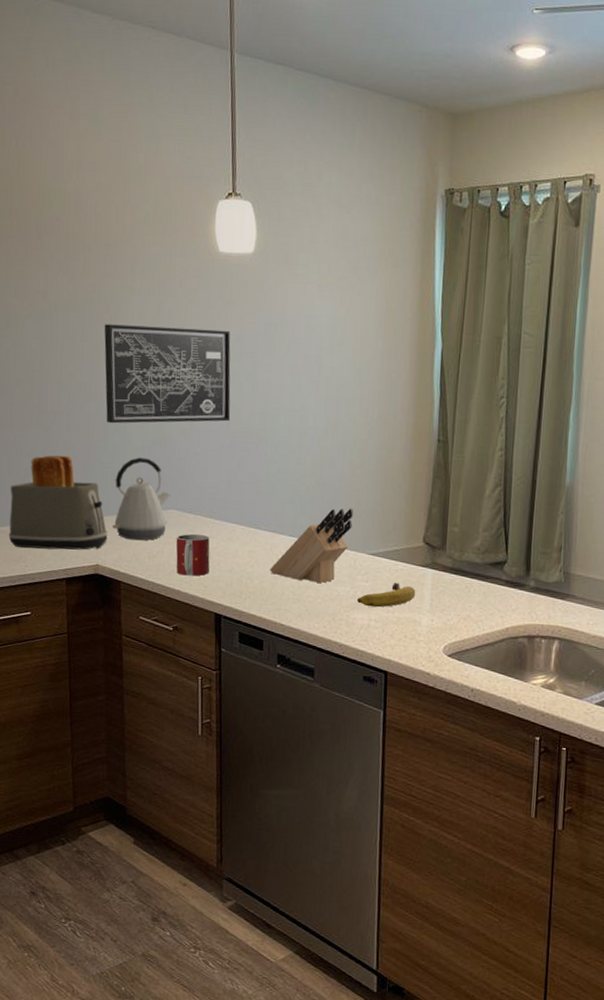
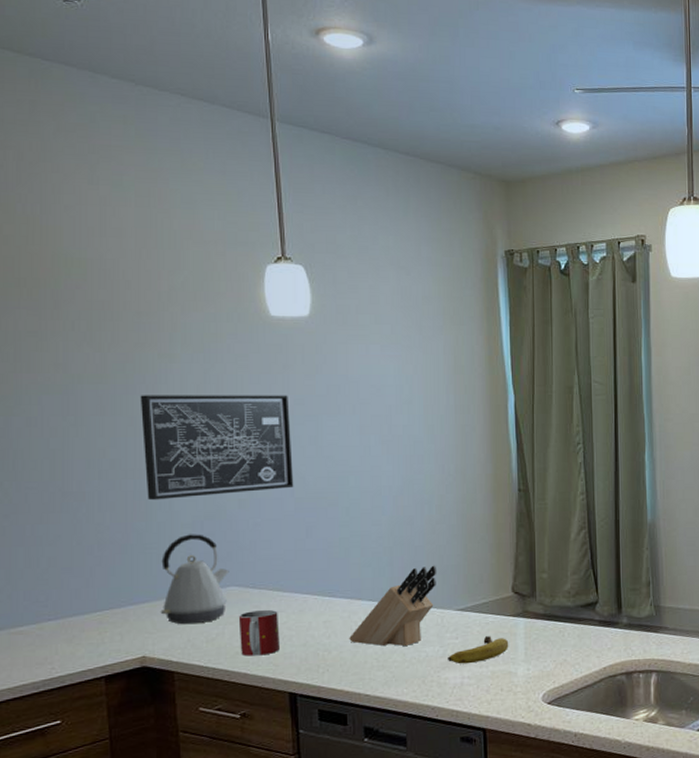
toaster: present [8,455,108,550] -> none [28,539,155,648]

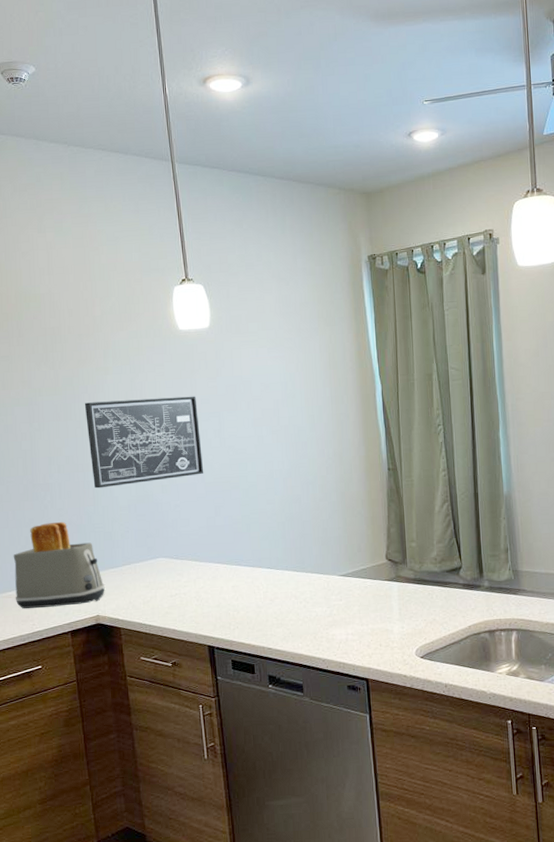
toaster: none [28,539,155,648] -> present [13,521,105,608]
kettle: present [160,534,230,625] -> none [107,515,158,590]
mug: present [238,609,280,656] -> none [166,576,199,615]
knife block: present [349,565,437,647] -> none [253,537,322,608]
fruit: present [448,636,509,664] -> none [334,598,385,623]

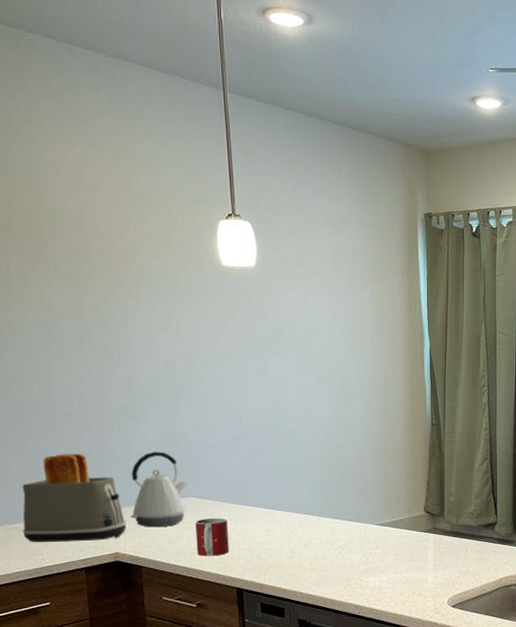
wall art: present [84,396,204,489] -> none [112,331,242,422]
kettle: none [107,515,158,590] -> present [130,451,188,528]
mug: none [166,576,199,615] -> present [195,517,229,556]

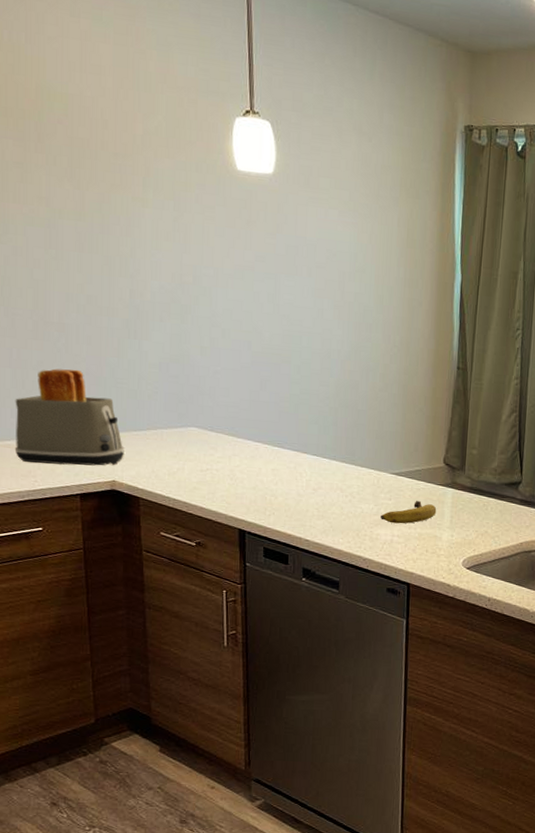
kettle: present [130,451,188,528] -> none [128,374,191,457]
mug: present [195,517,229,556] -> none [197,451,233,493]
fruit: none [369,548,421,571] -> present [381,501,437,524]

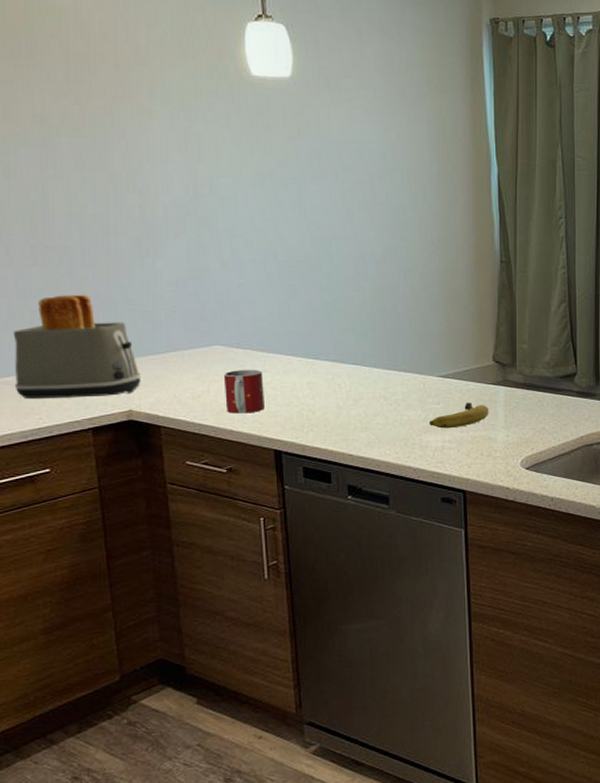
mug: none [197,451,233,493] -> present [223,369,265,414]

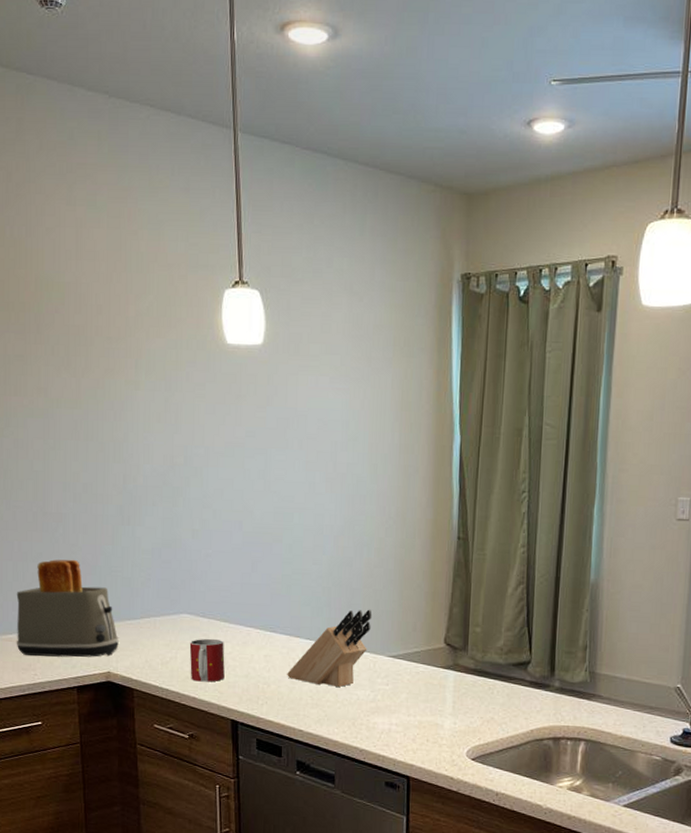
knife block: none [333,332,420,410] -> present [287,609,373,688]
fruit: present [430,403,489,429] -> none [378,686,438,711]

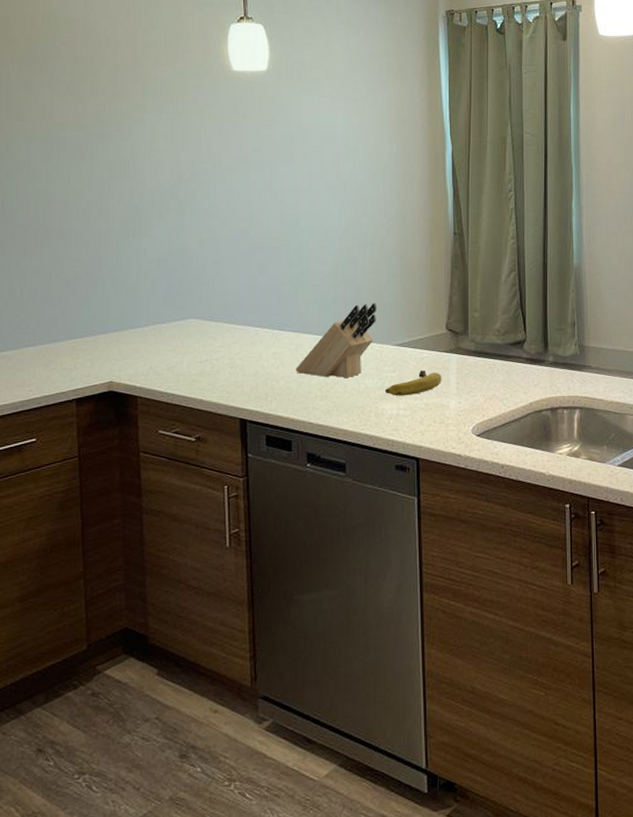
toaster: present [16,559,119,658] -> none [10,273,122,371]
mug: present [189,638,225,682] -> none [196,340,233,384]
fruit: none [378,686,438,711] -> present [385,370,442,396]

